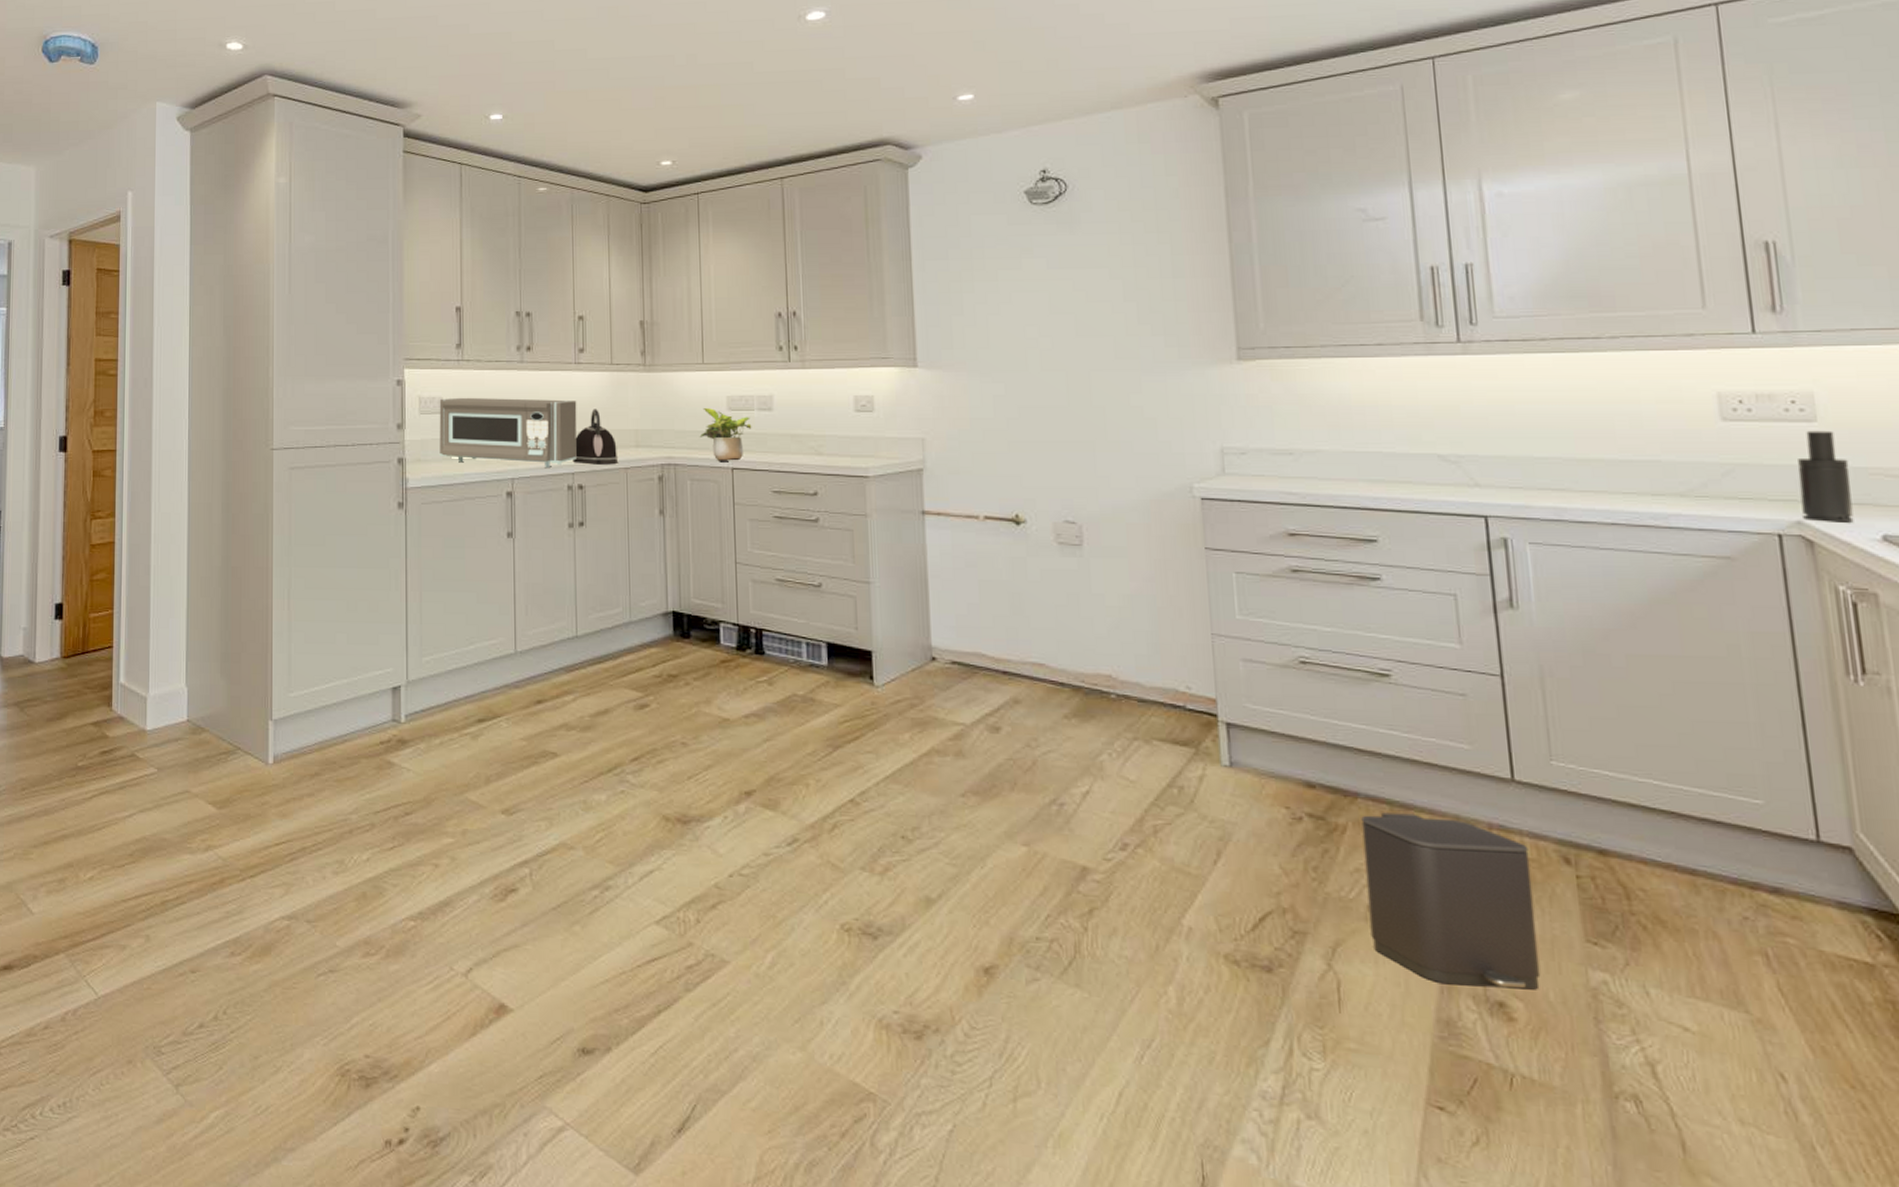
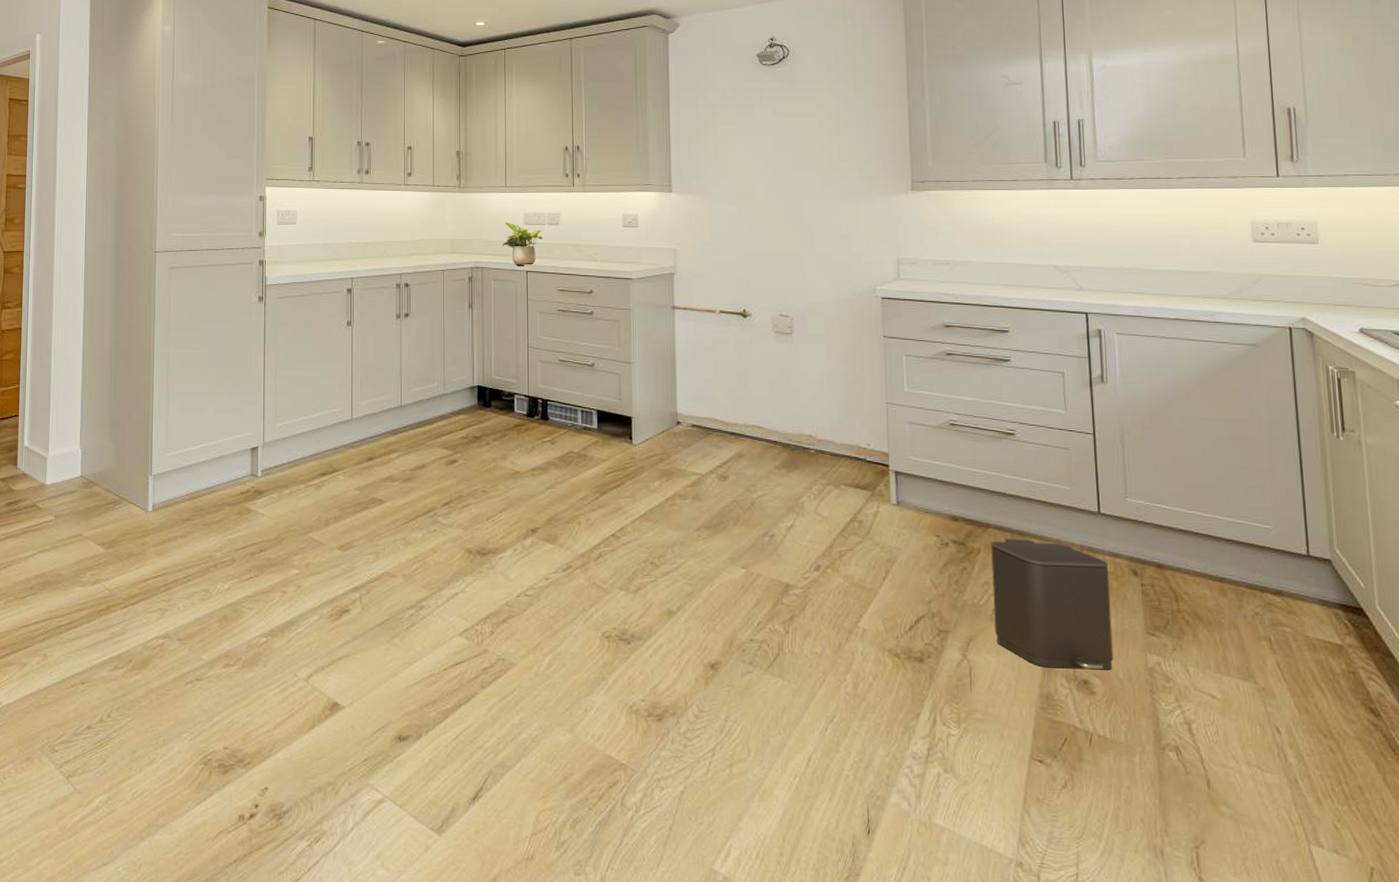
microwave: present [439,397,577,467] -> none [293,211,405,269]
kettle: present [572,409,619,465] -> none [401,222,437,267]
soap dispenser: present [1797,430,1854,523] -> none [1304,250,1341,319]

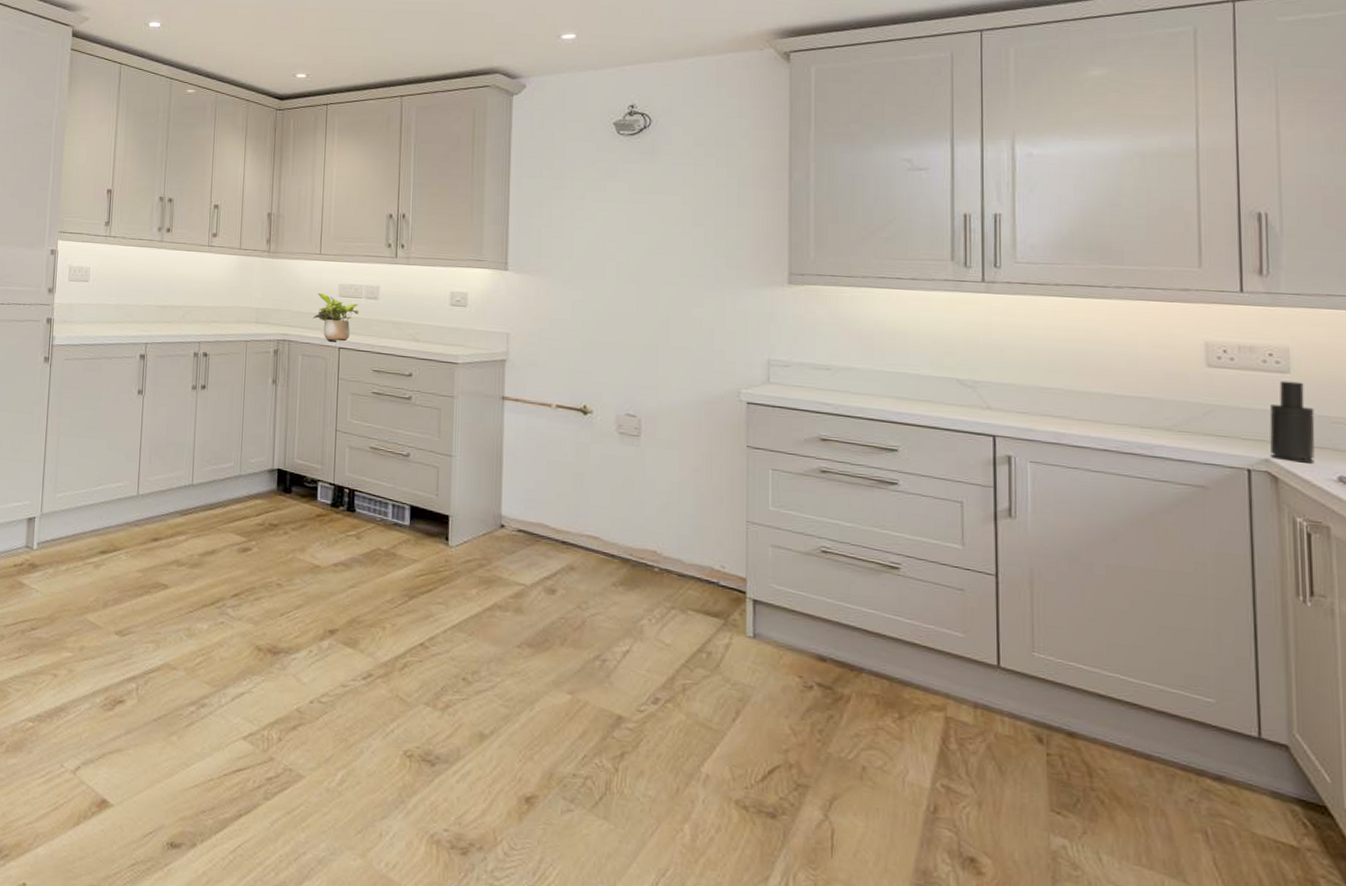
pedal bin: present [991,539,1114,670] -> none [864,687,1009,850]
soap dispenser: none [1304,250,1341,319] -> present [1269,380,1315,464]

